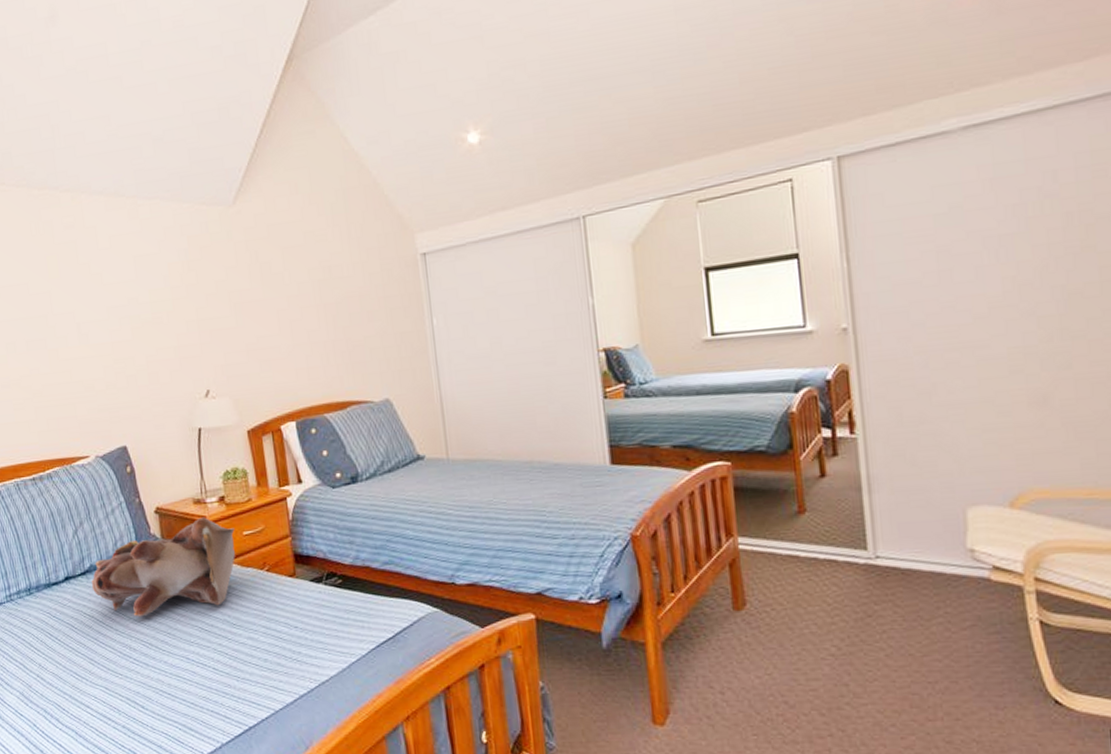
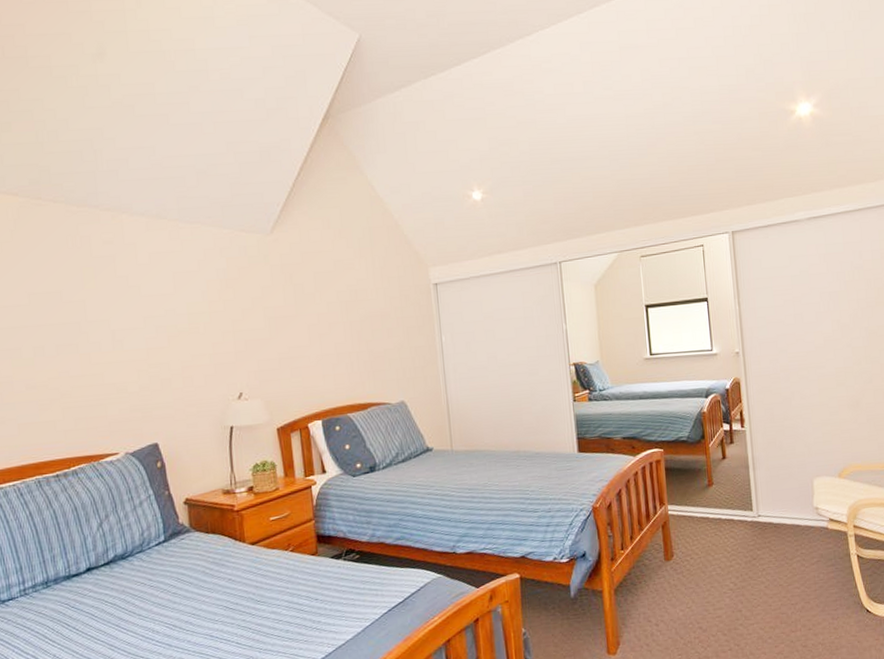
plush toy: present [92,517,236,617] -> none [115,506,262,601]

